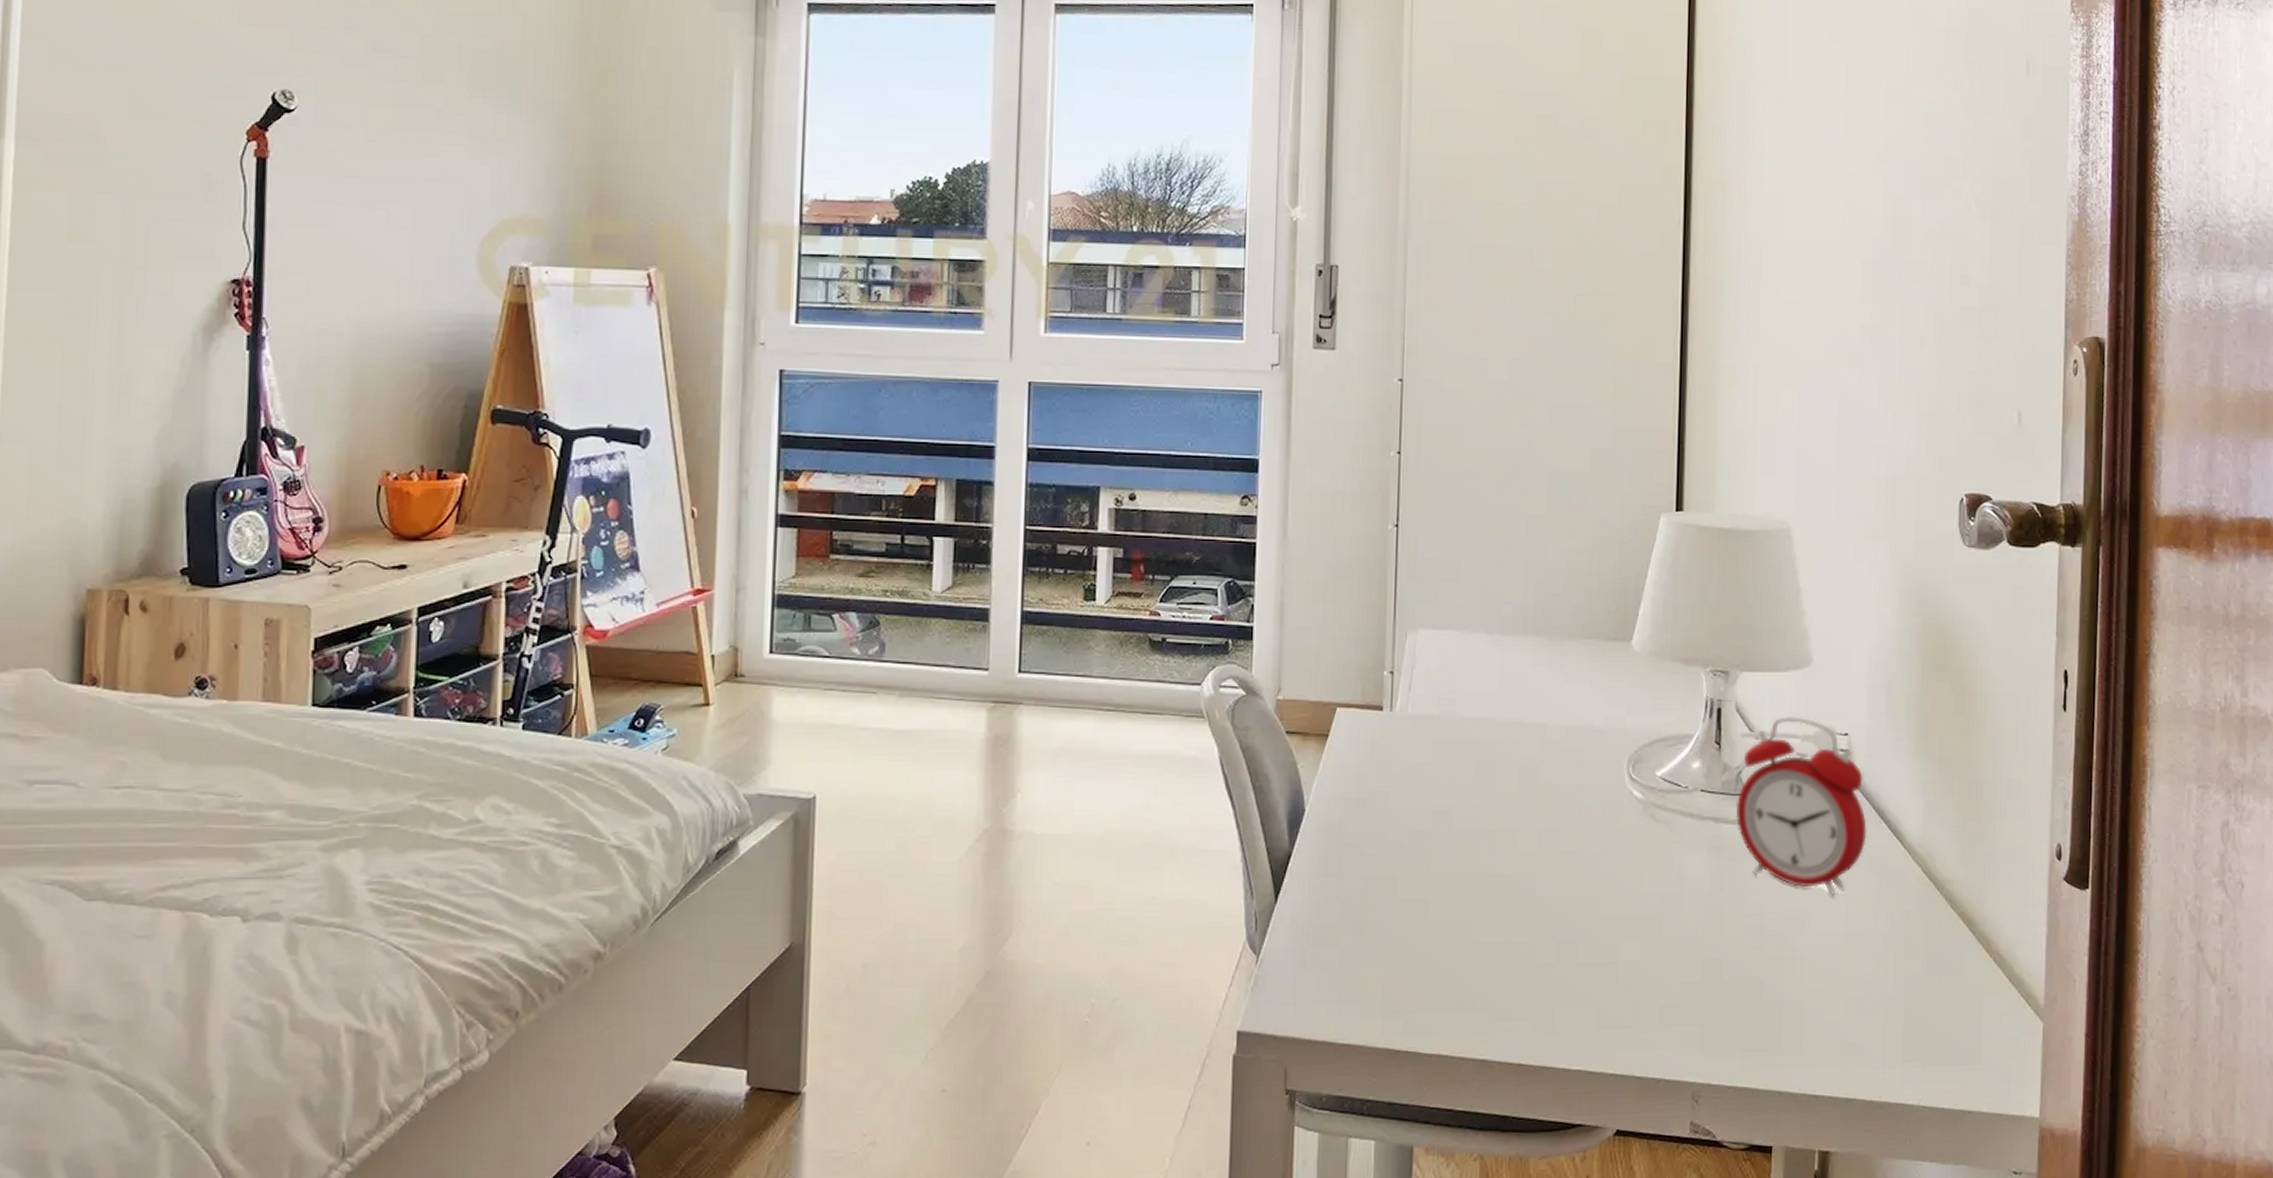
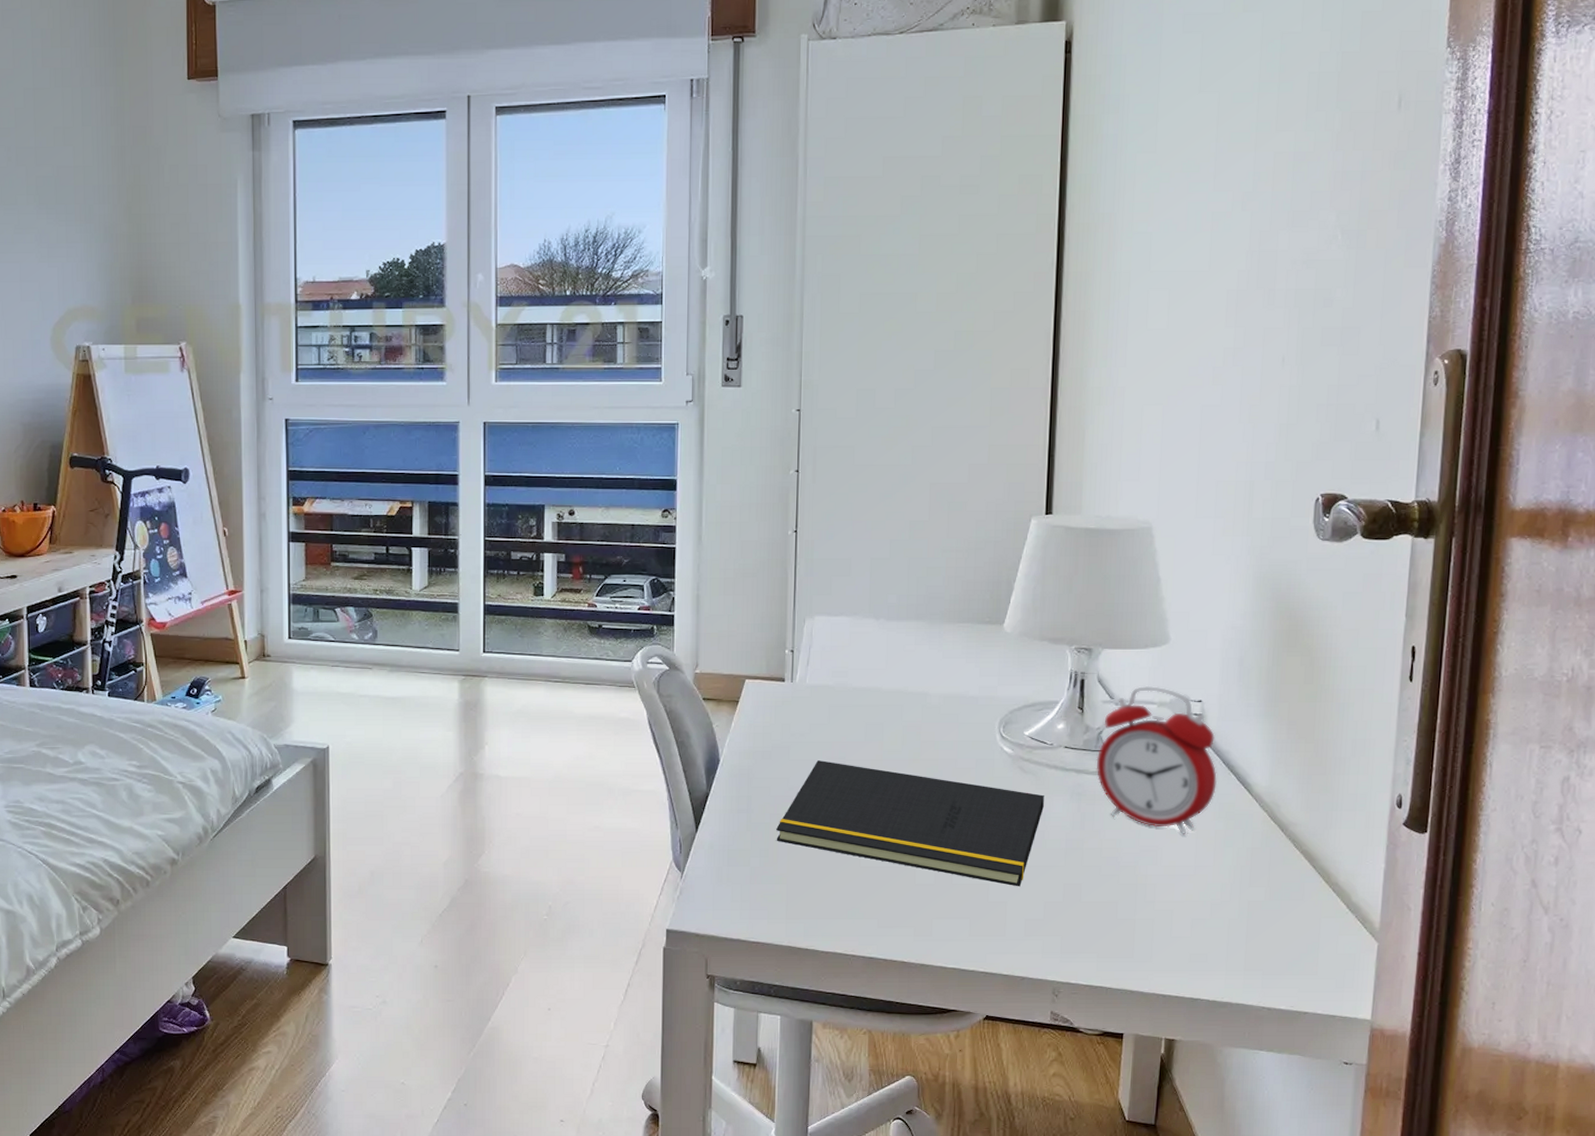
notepad: none [1371,809,1679,965] -> present [776,760,1044,887]

